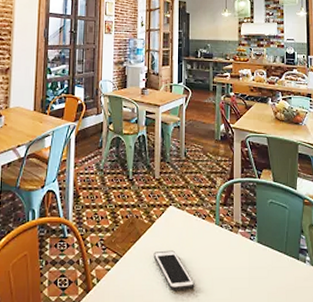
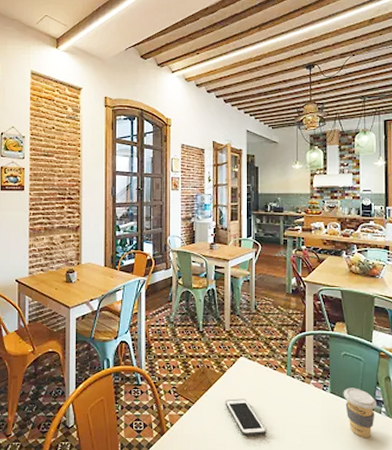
coffee cup: none [269,236,301,289] -> present [343,388,376,438]

